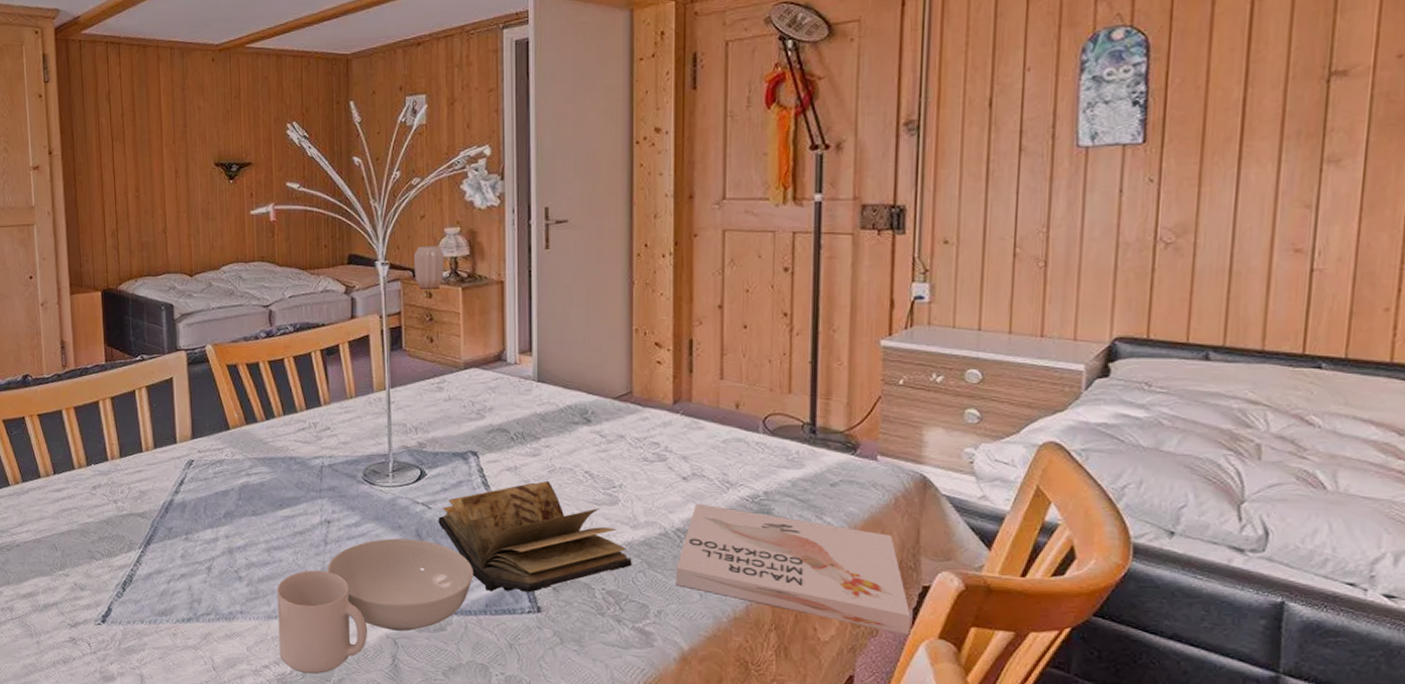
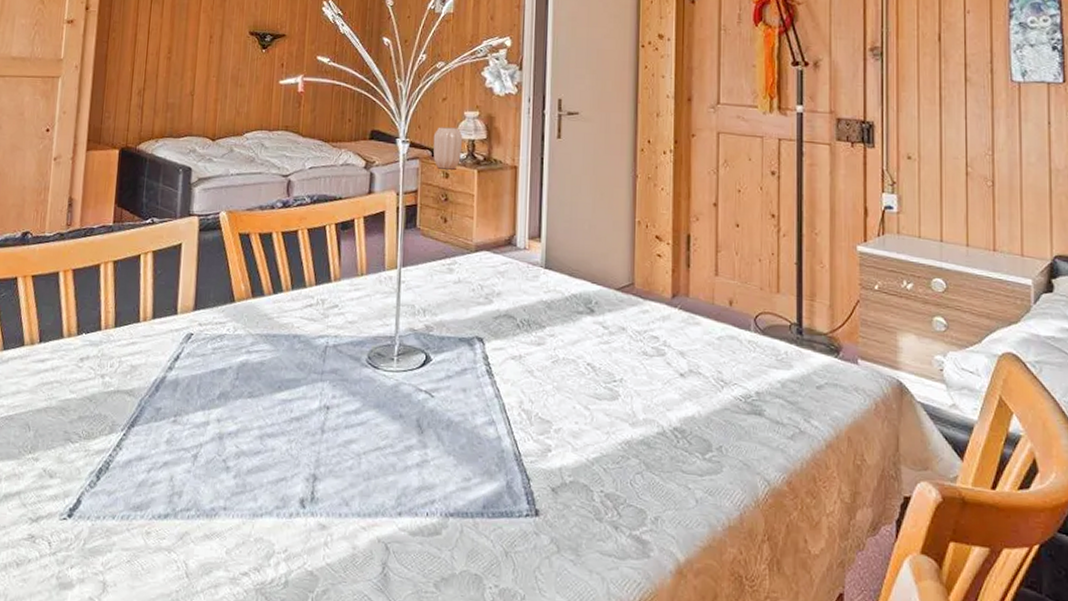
cup: present [277,570,367,674] -> none [261,461,358,584]
bowl: present [326,538,473,631] -> none [321,428,473,535]
book: present [438,481,632,593] -> none [440,372,630,494]
book: present [675,503,911,636] -> none [672,401,895,550]

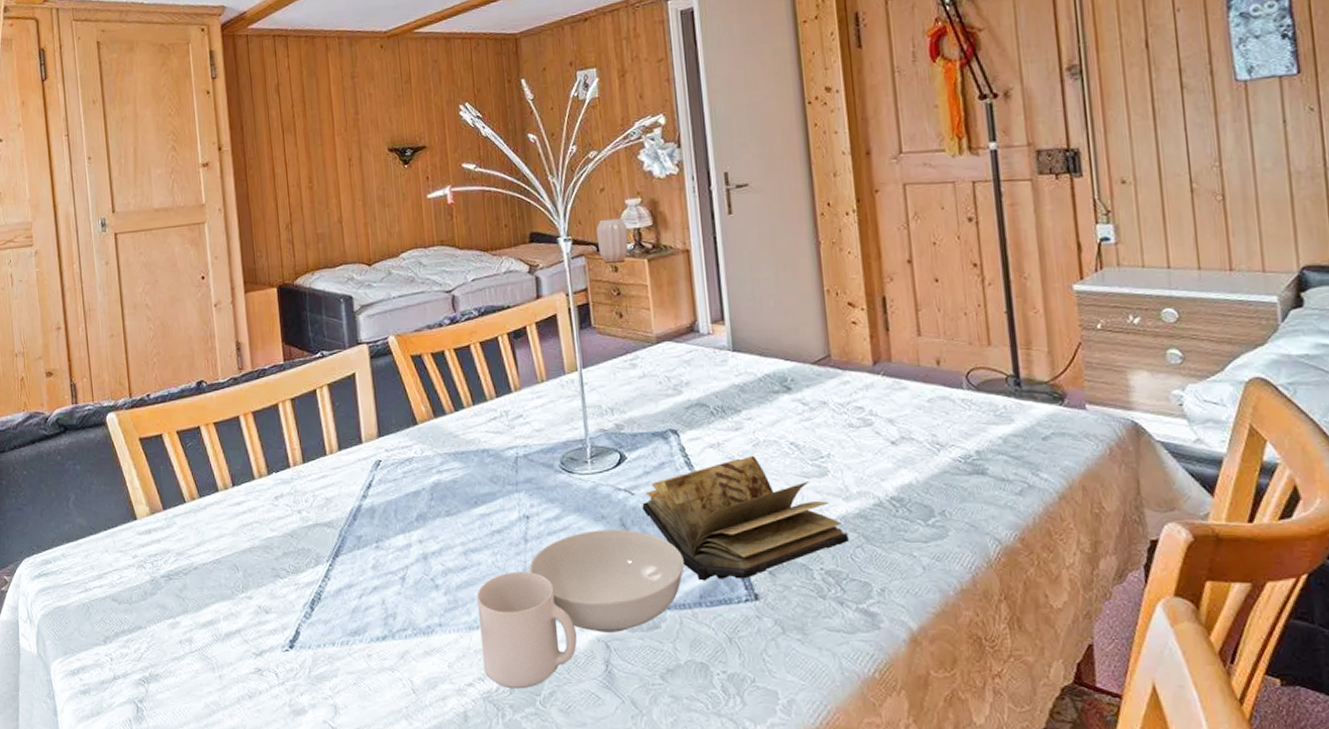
cup: none [261,461,358,584] -> present [477,571,577,689]
bowl: none [321,428,473,535] -> present [528,529,685,632]
book: none [440,372,630,494] -> present [642,456,849,581]

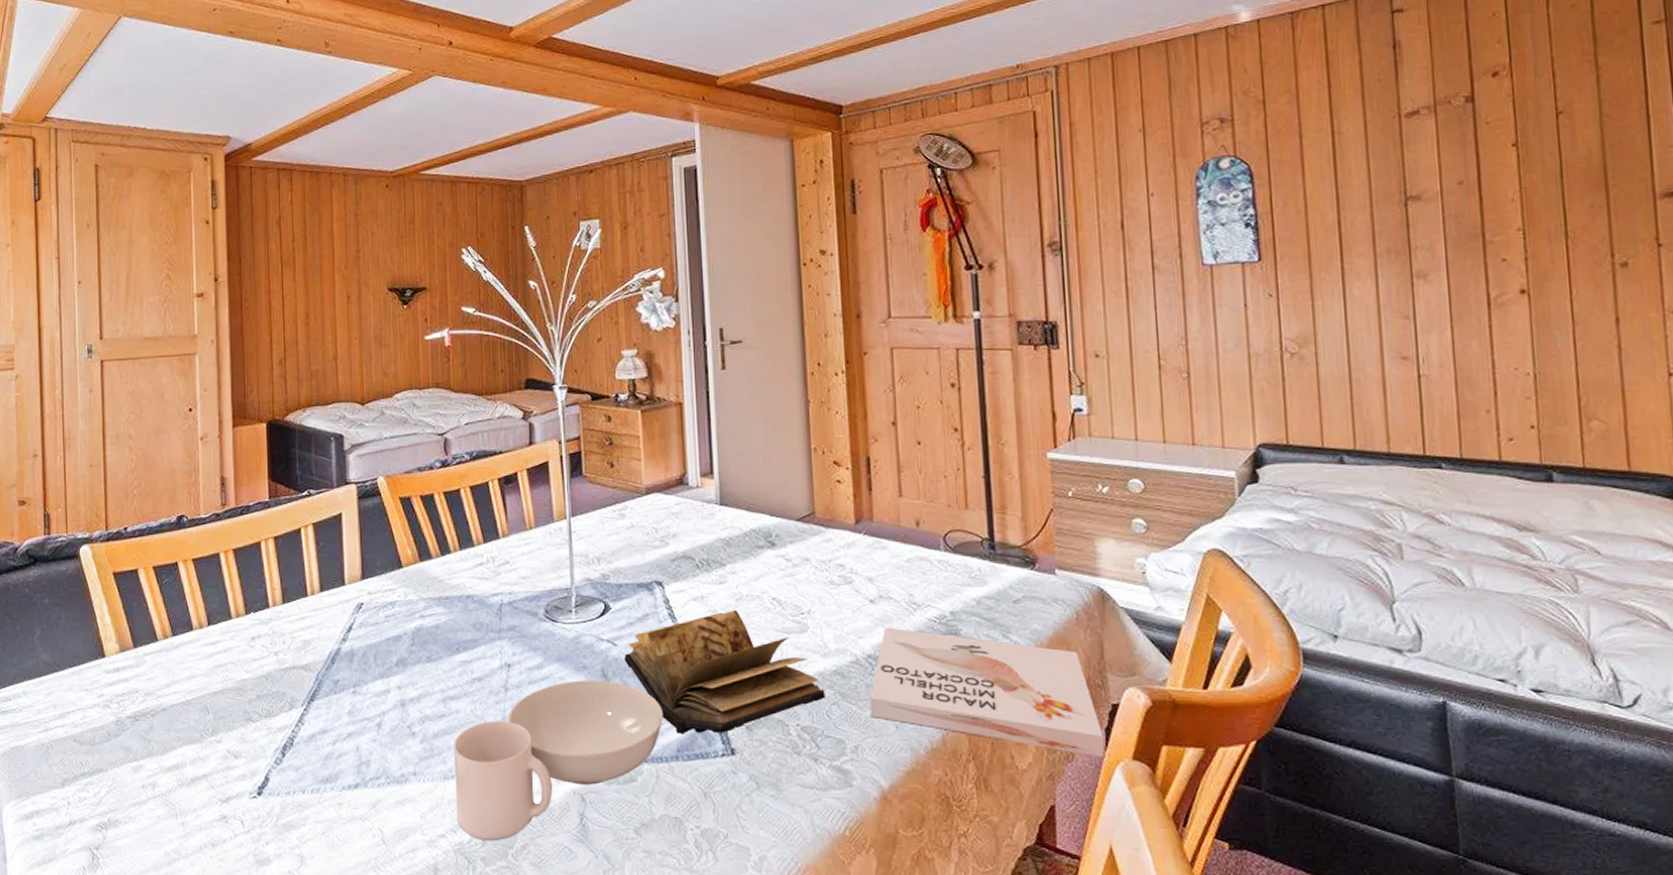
vase: present [596,218,628,263] -> none [591,368,623,413]
book: none [894,468,1145,596] -> present [869,627,1105,759]

